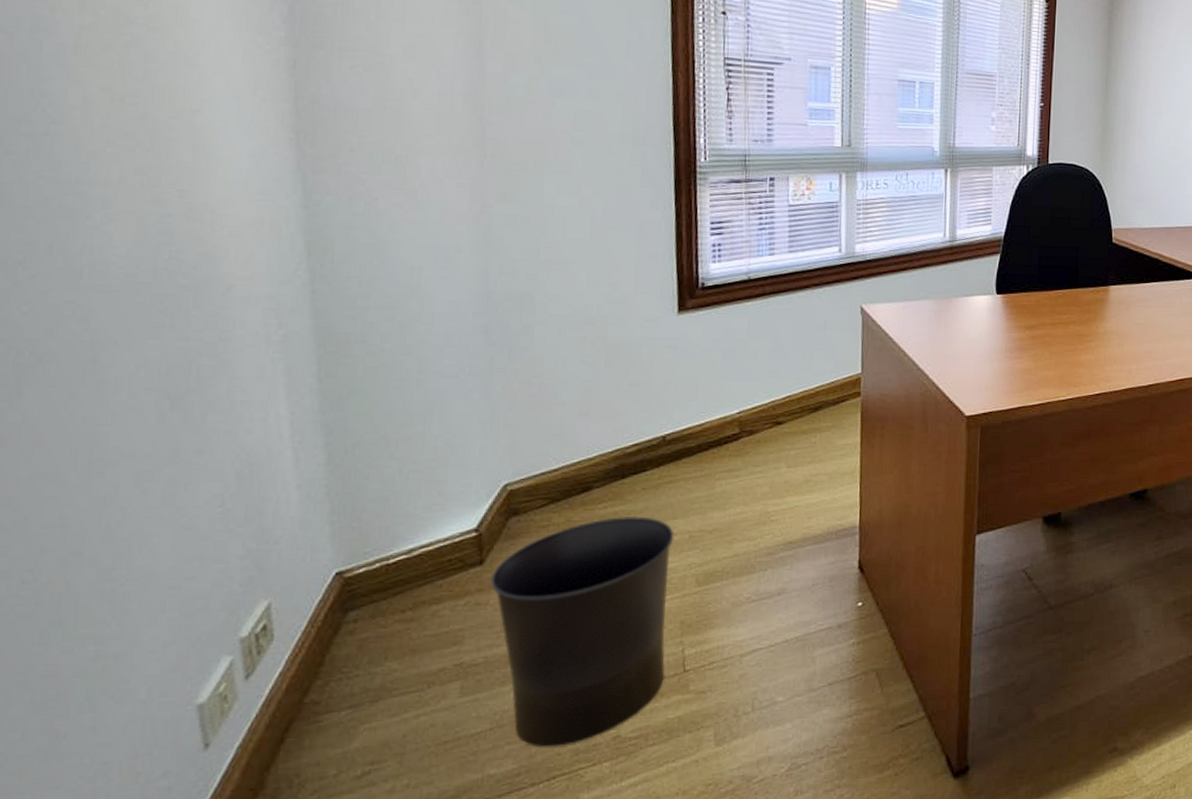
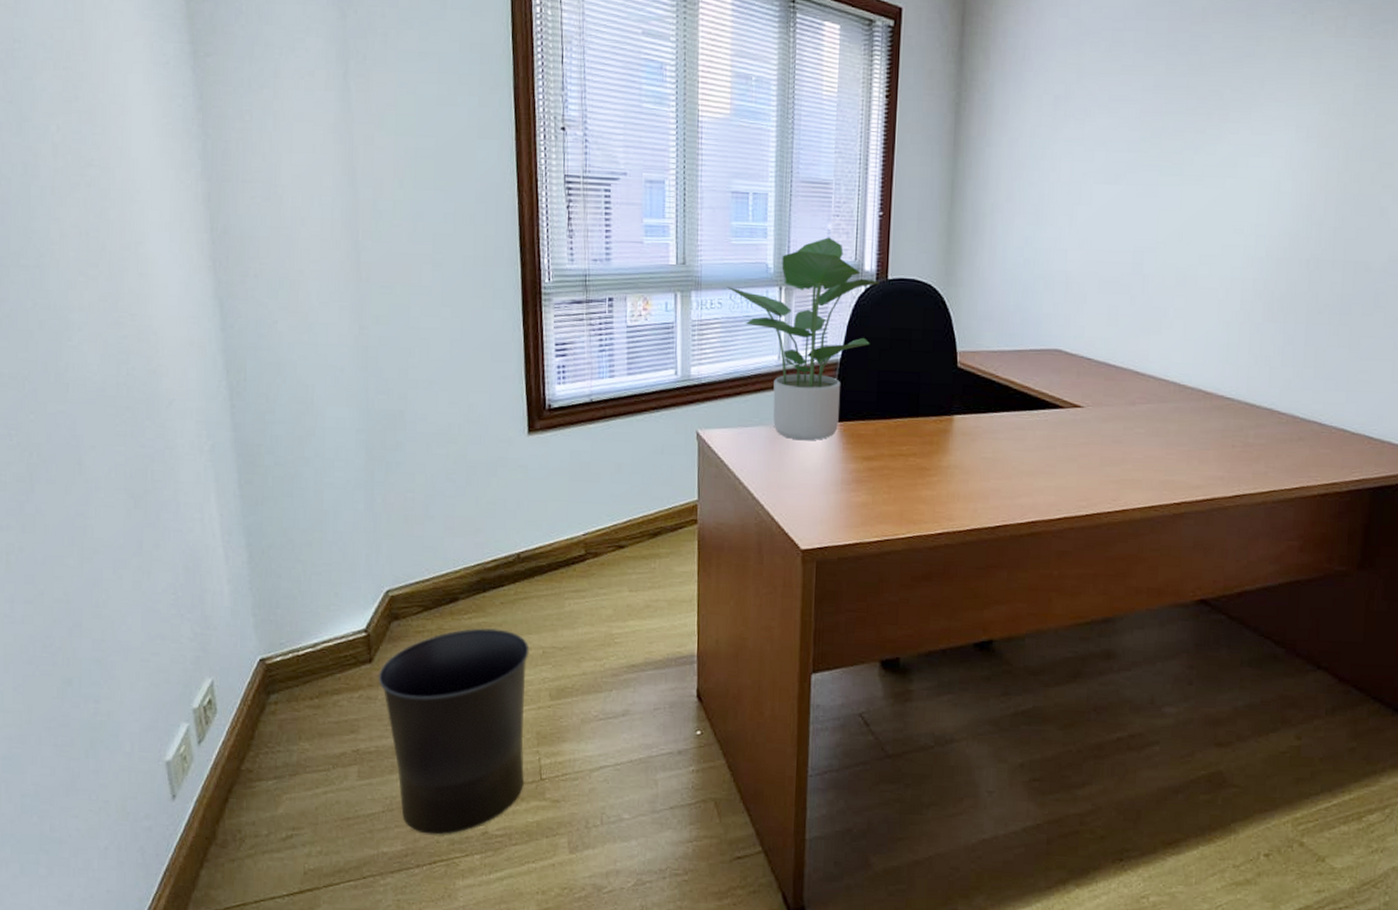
potted plant: none [892,124,1042,313] -> present [726,237,881,441]

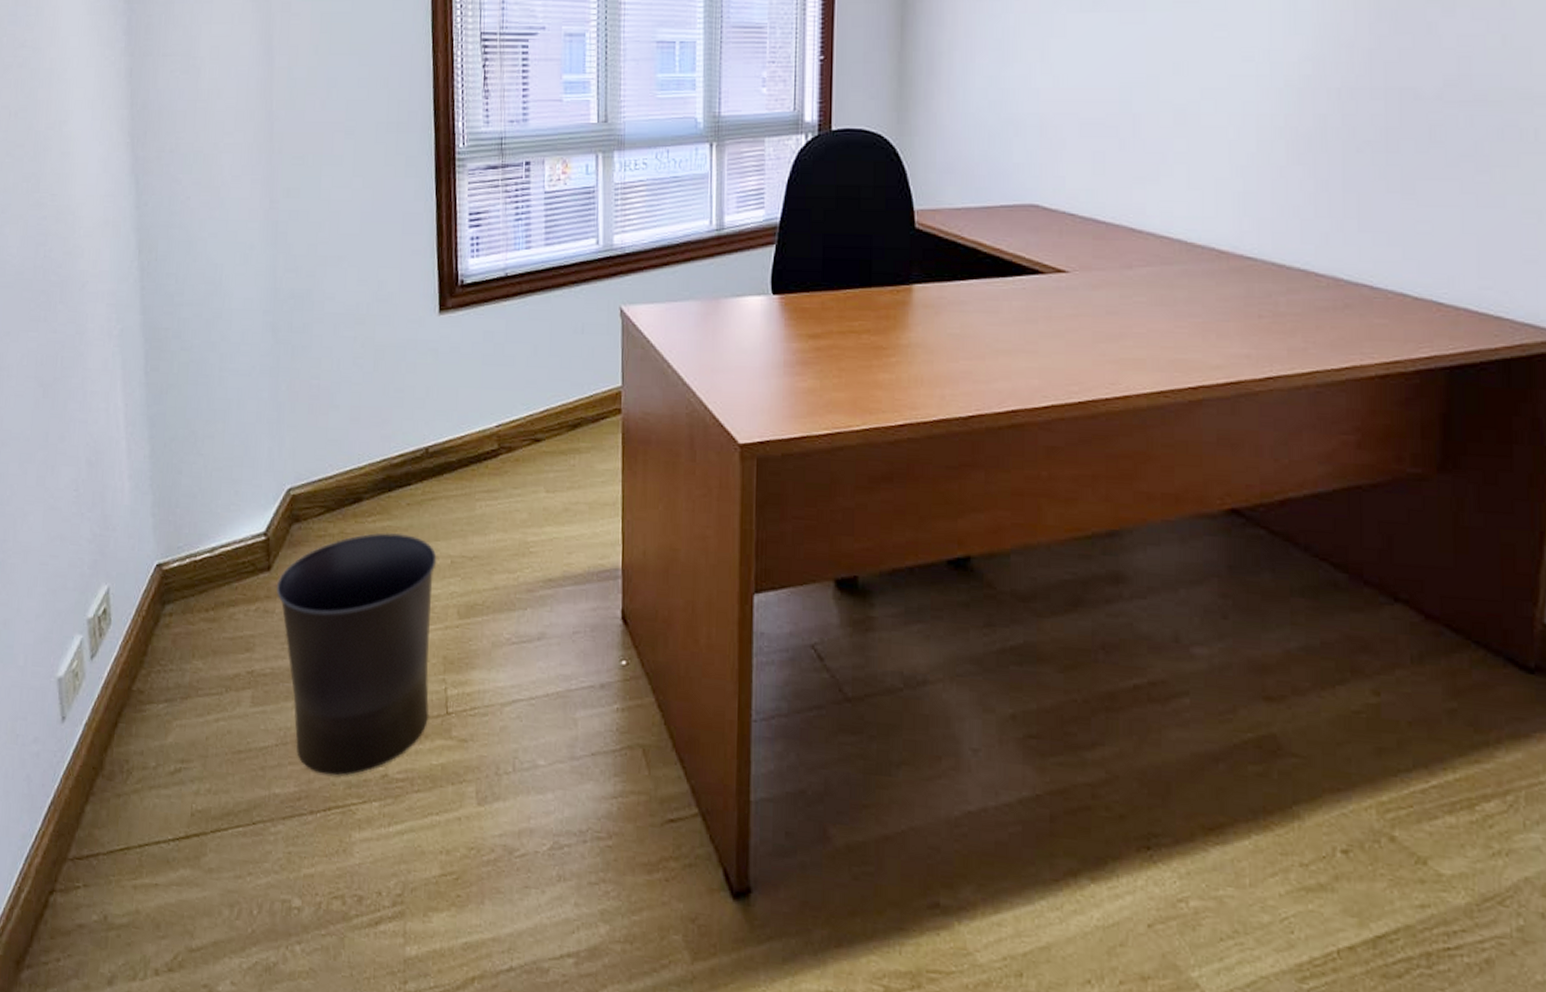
potted plant: present [726,237,881,441] -> none [652,86,823,317]

